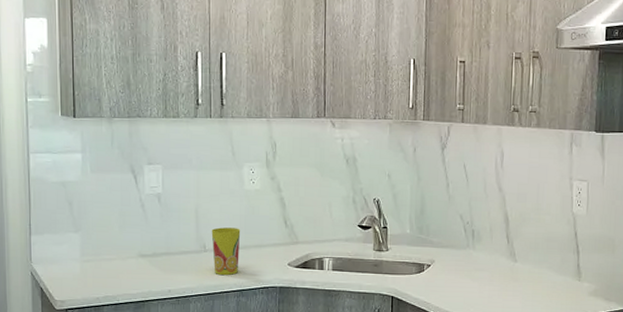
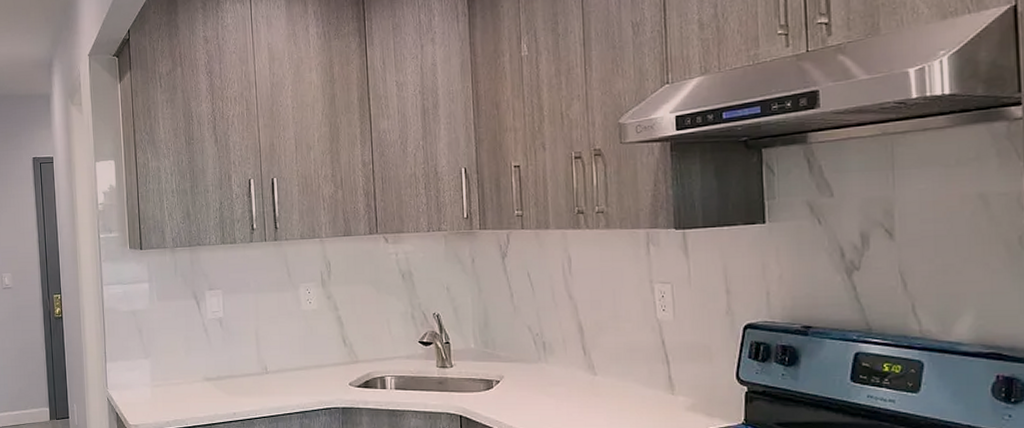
cup: present [211,227,241,276] -> none [271,349,301,397]

